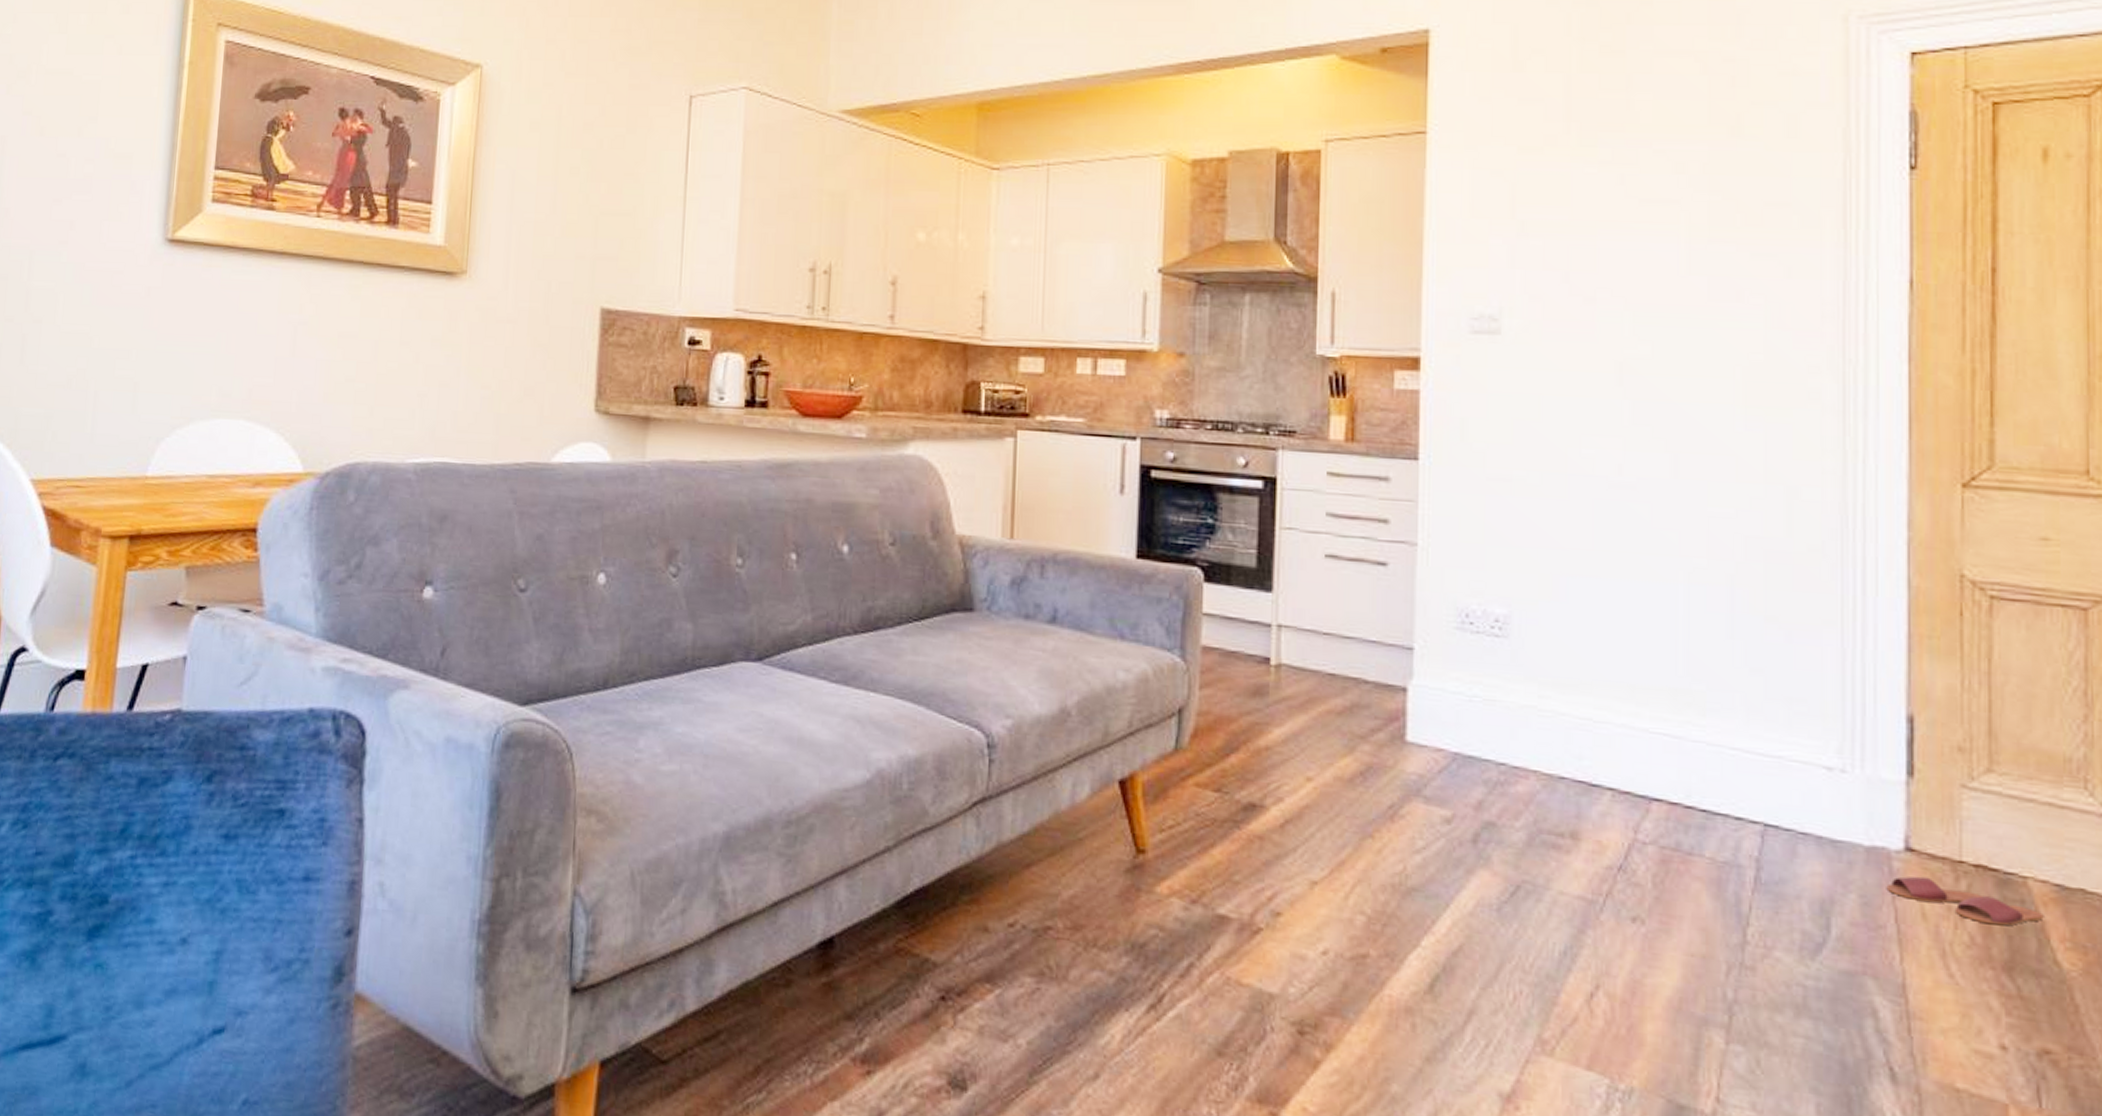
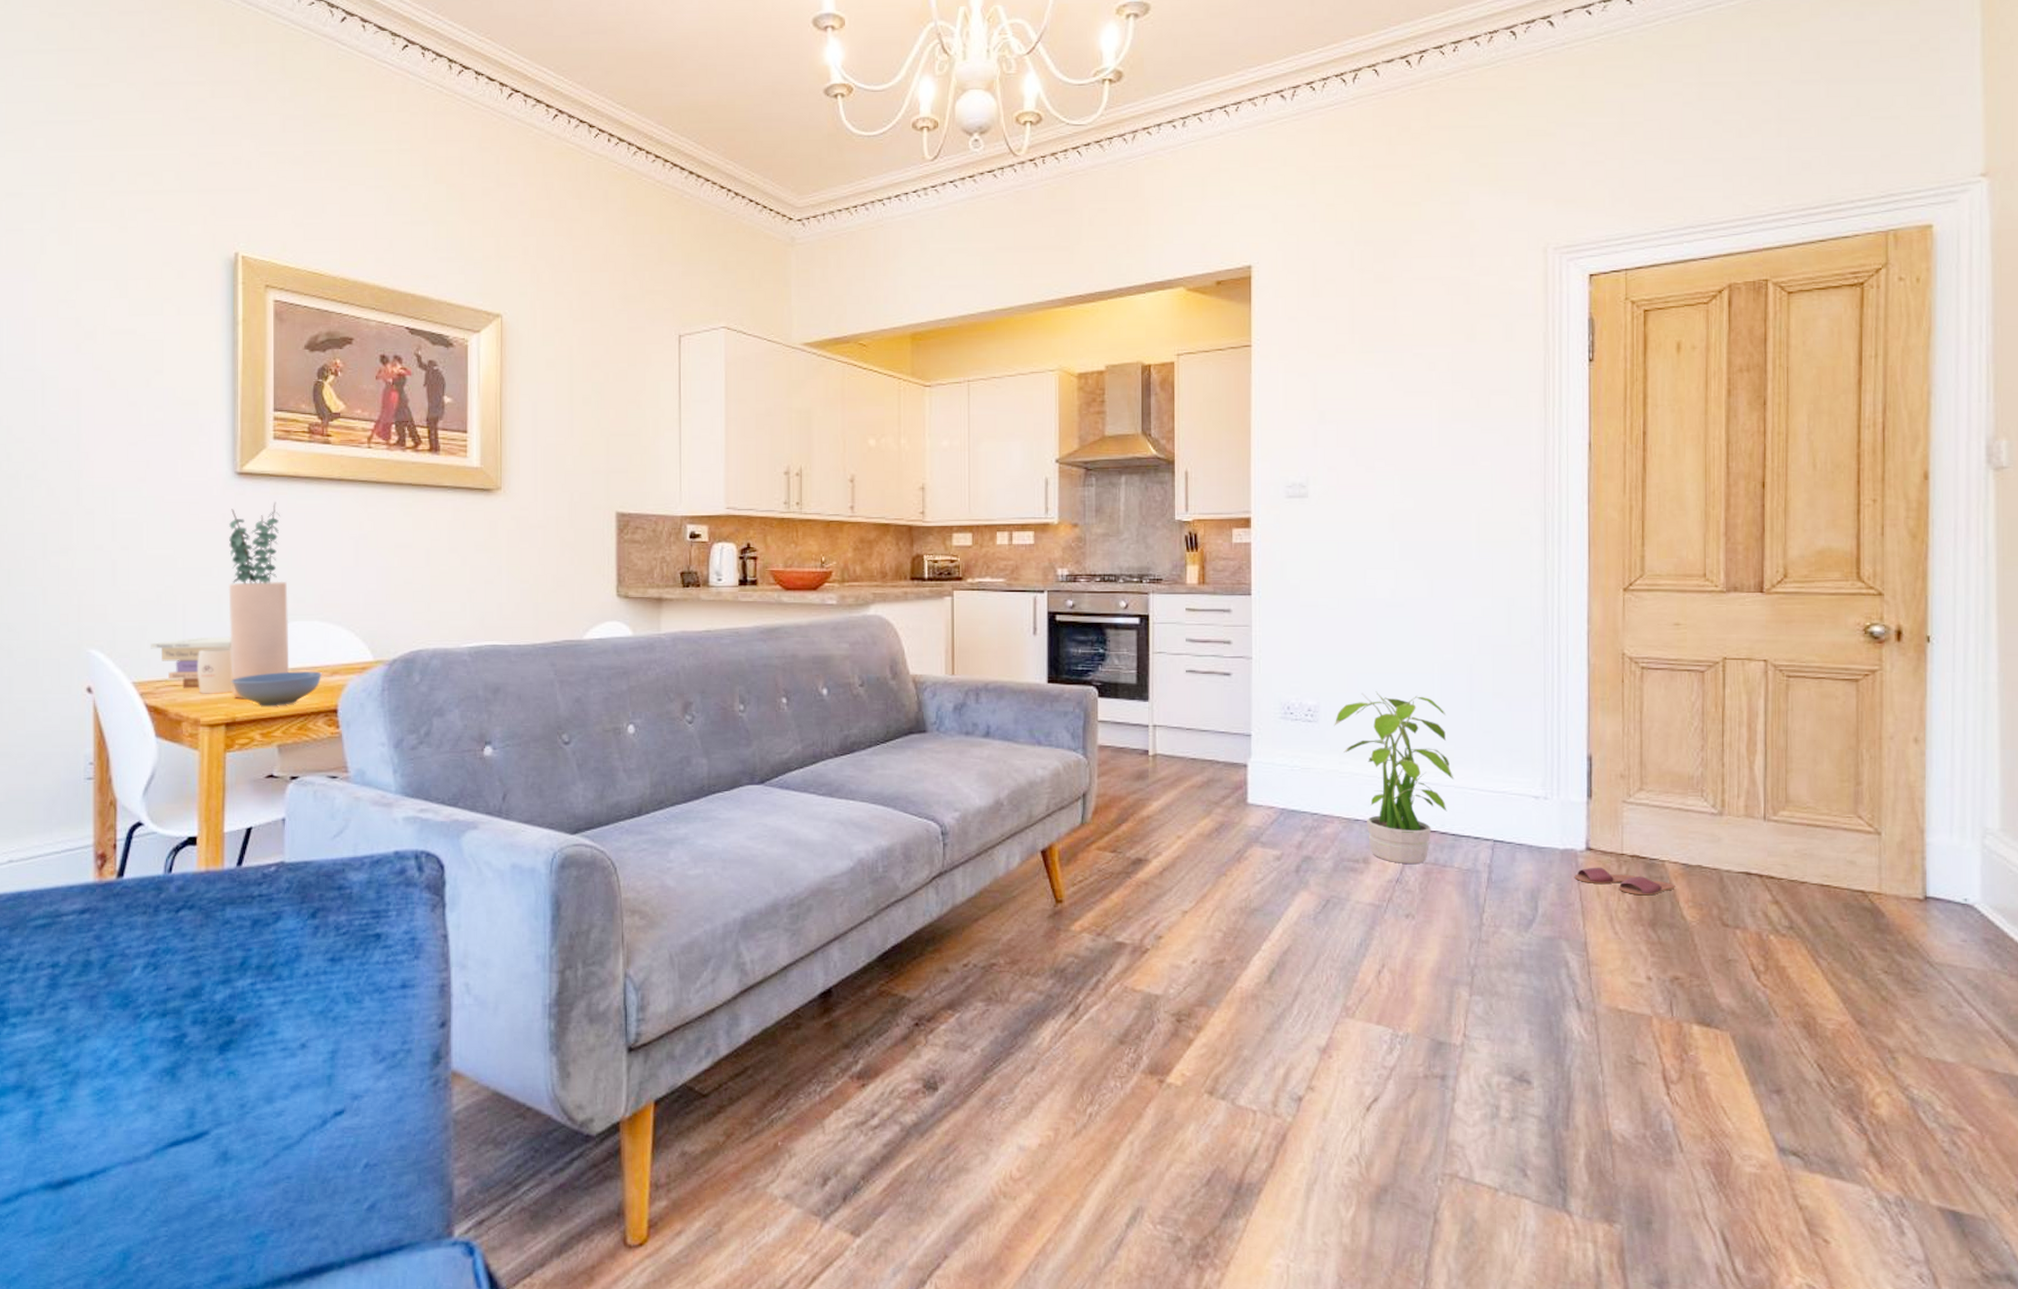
books: none [55,431,145,492] -> present [151,636,232,688]
mug: none [103,445,144,501] -> present [197,648,233,695]
vase: none [139,275,213,509] -> present [228,502,289,700]
bowl: none [140,478,244,519] -> present [231,671,323,706]
potted plant: none [1531,602,1706,847] -> present [1334,691,1454,864]

